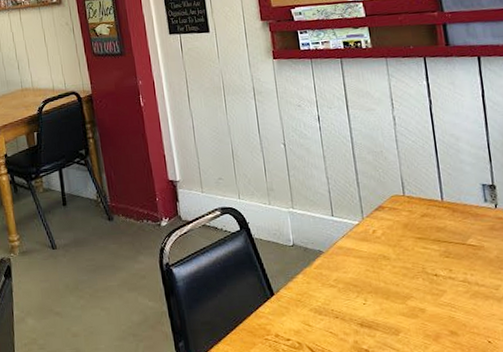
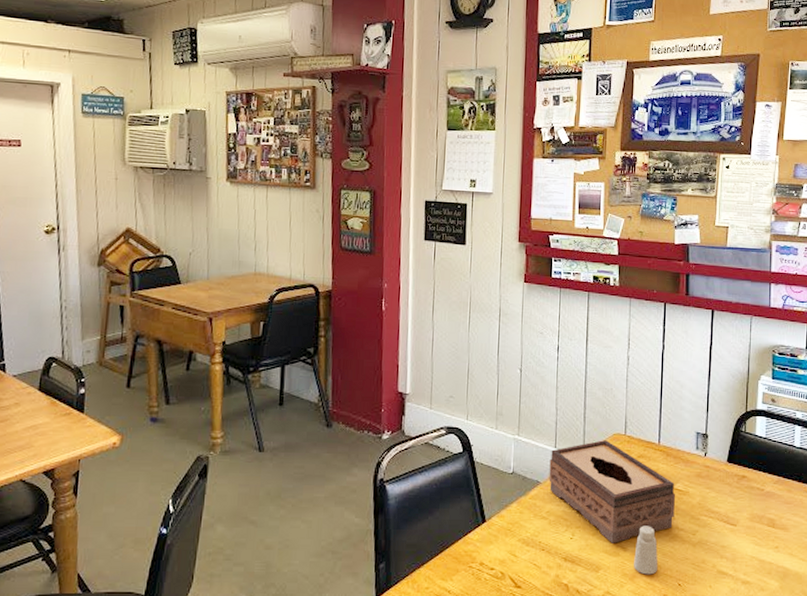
tissue box: none [328,203,472,306] -> present [549,440,675,543]
saltshaker: none [434,284,463,335] -> present [634,526,658,575]

